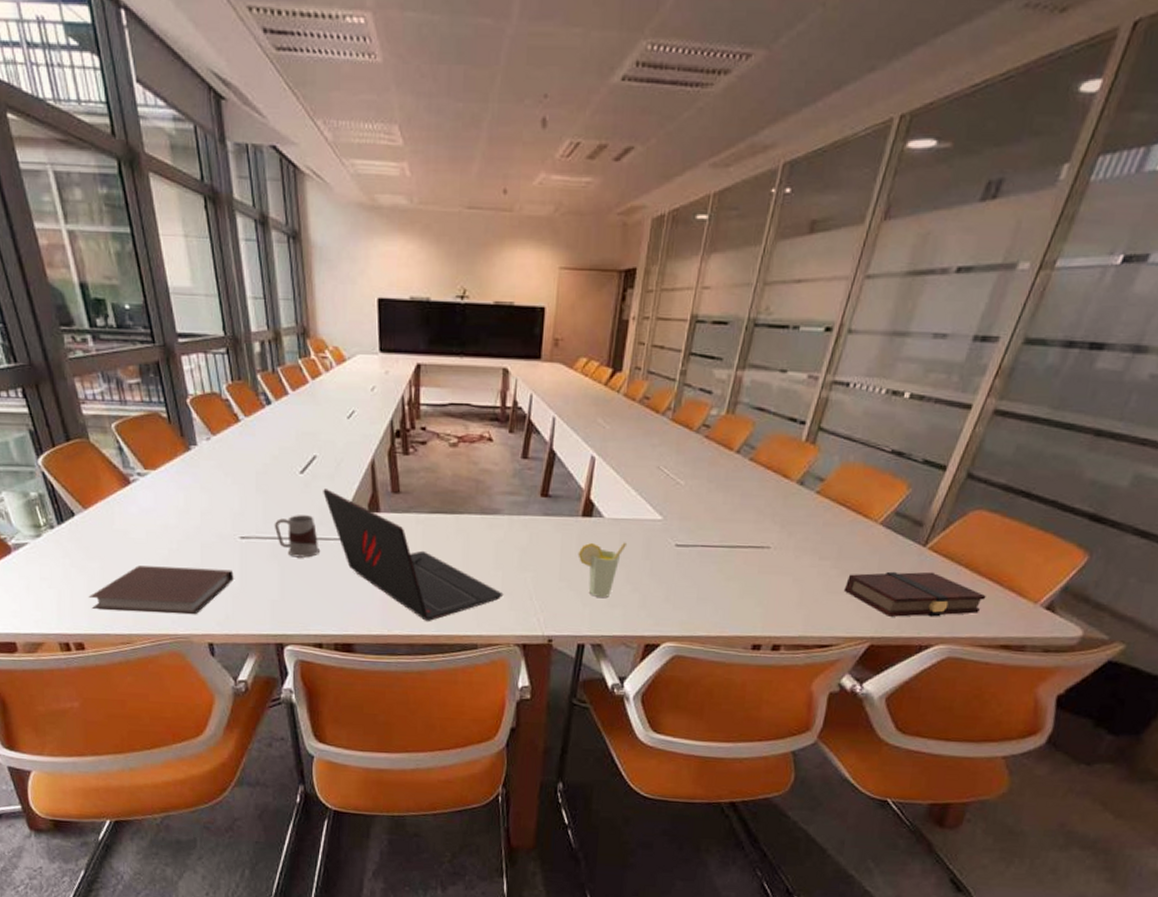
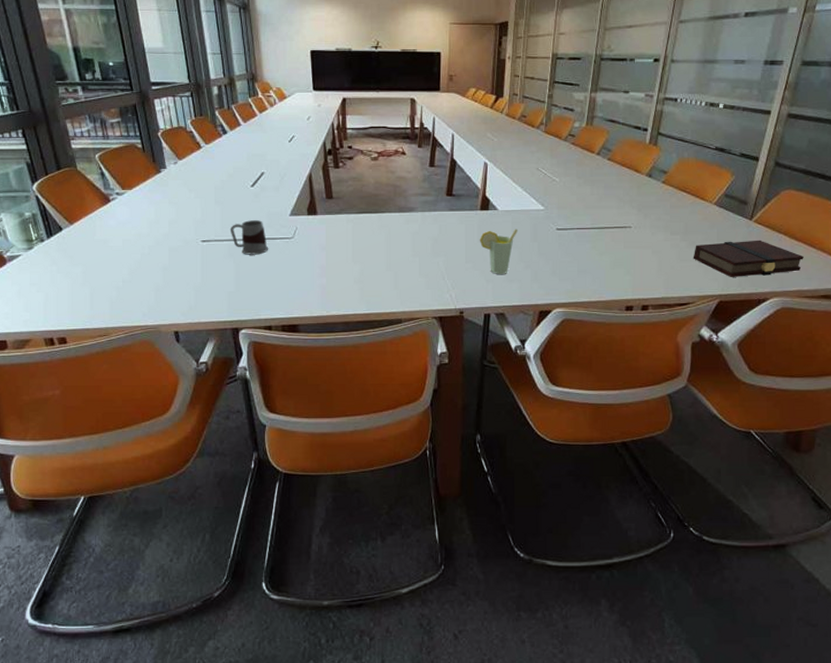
notebook: present [88,565,234,615] -> none [71,268,196,308]
laptop: present [323,489,504,621] -> none [270,198,421,302]

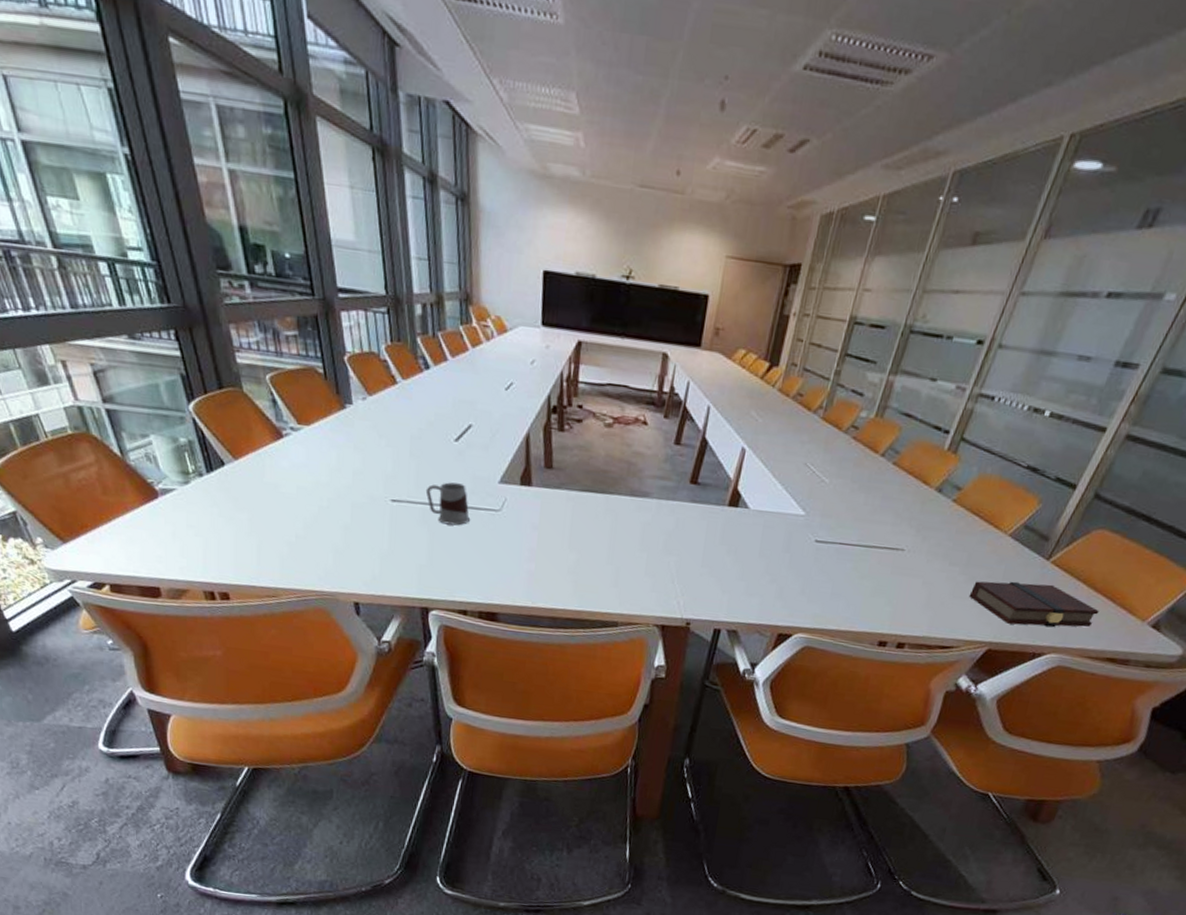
cup: present [479,229,518,274] -> none [721,532,770,586]

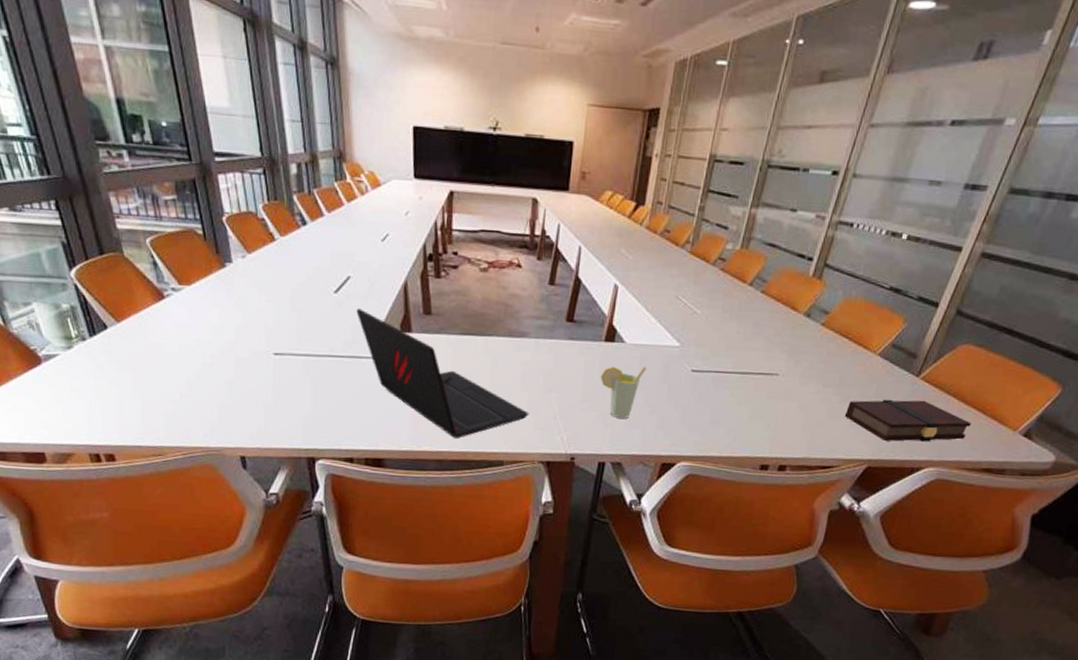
mug: present [425,482,471,526] -> none [307,333,353,375]
laptop: none [476,458,647,597] -> present [356,308,529,438]
cup: none [721,532,770,586] -> present [600,366,647,418]

